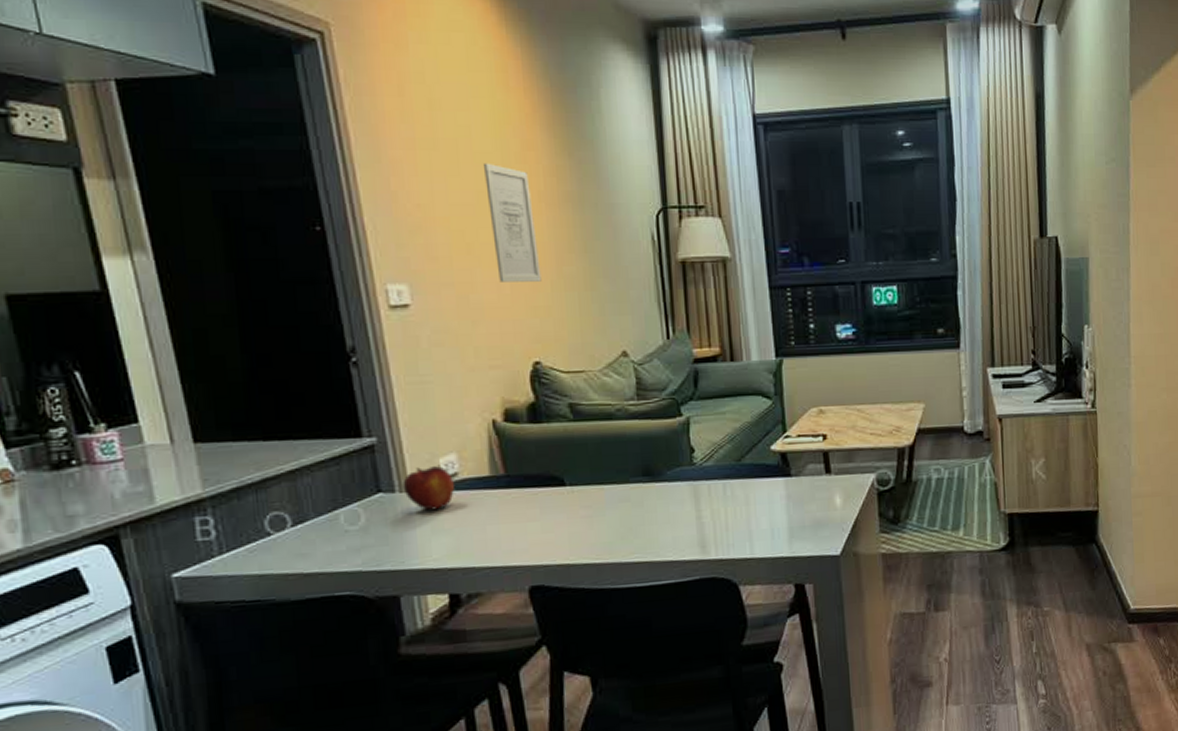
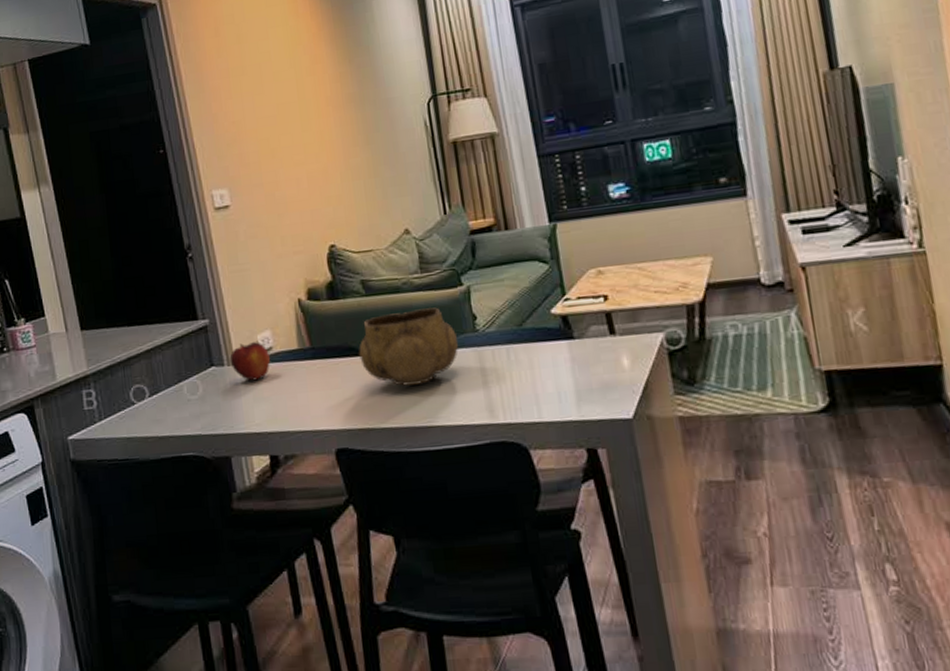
wall art: present [482,162,542,282] -> none [281,79,333,179]
decorative bowl: none [561,438,674,520] -> present [358,307,459,386]

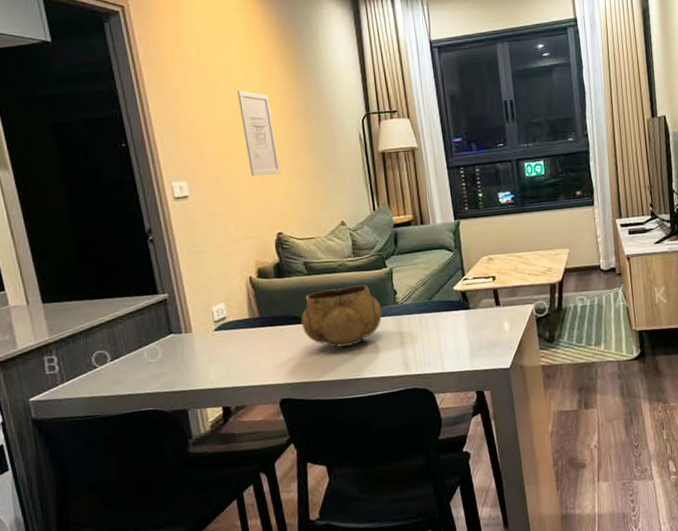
fruit: present [229,342,270,381] -> none [187,313,224,346]
wall art: none [281,79,333,179] -> present [236,90,281,176]

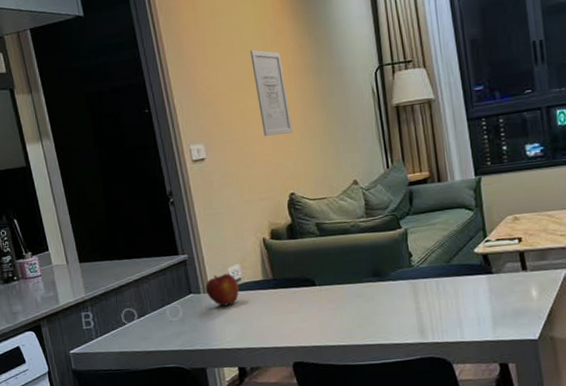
fruit: none [187,313,224,346] -> present [205,274,239,306]
decorative bowl: present [300,285,383,347] -> none [313,246,397,311]

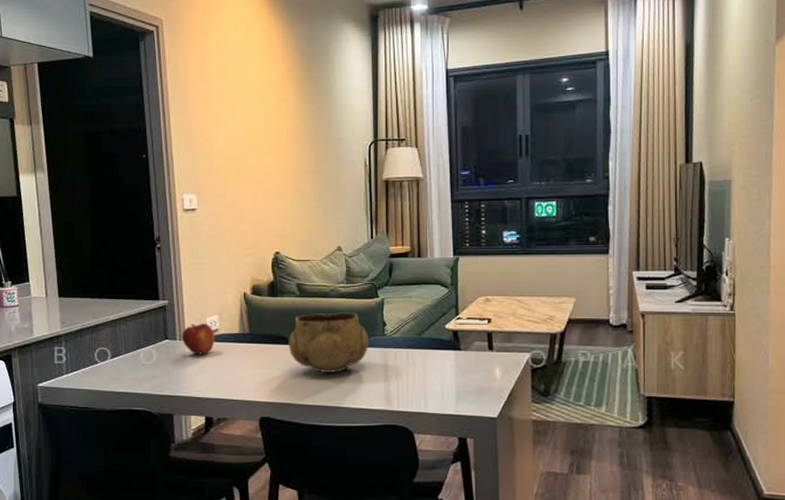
wall art: present [249,49,293,136] -> none [251,110,285,194]
decorative bowl: none [313,246,397,311] -> present [287,312,369,373]

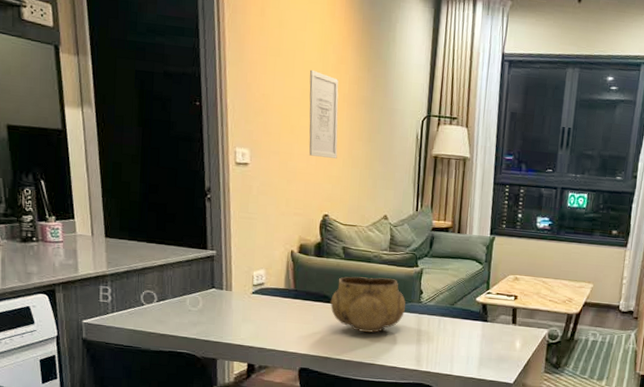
fruit: present [182,324,215,355] -> none [228,275,261,306]
wall art: none [251,110,285,194] -> present [309,69,339,159]

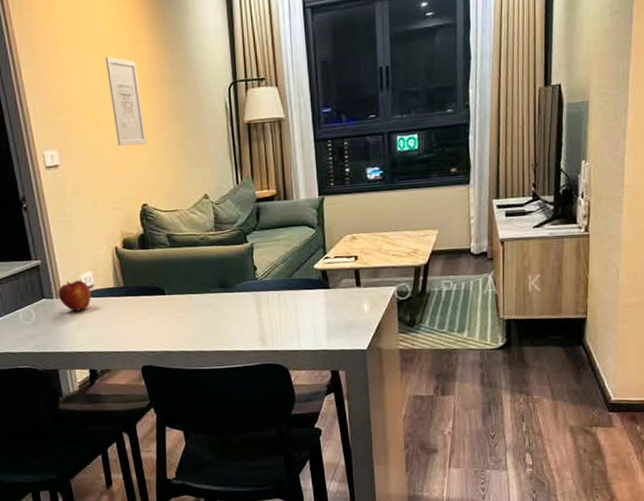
fruit: none [228,275,261,306] -> present [58,280,91,311]
decorative bowl: present [330,276,406,333] -> none [162,259,242,320]

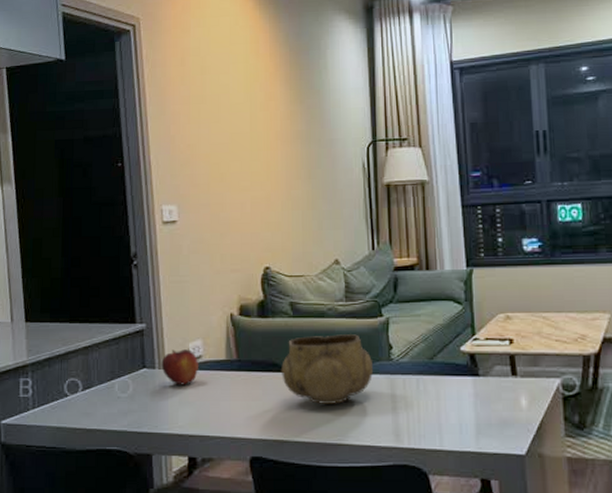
wall art: present [105,56,147,146] -> none [236,111,275,203]
decorative bowl: none [162,259,242,320] -> present [280,334,374,404]

